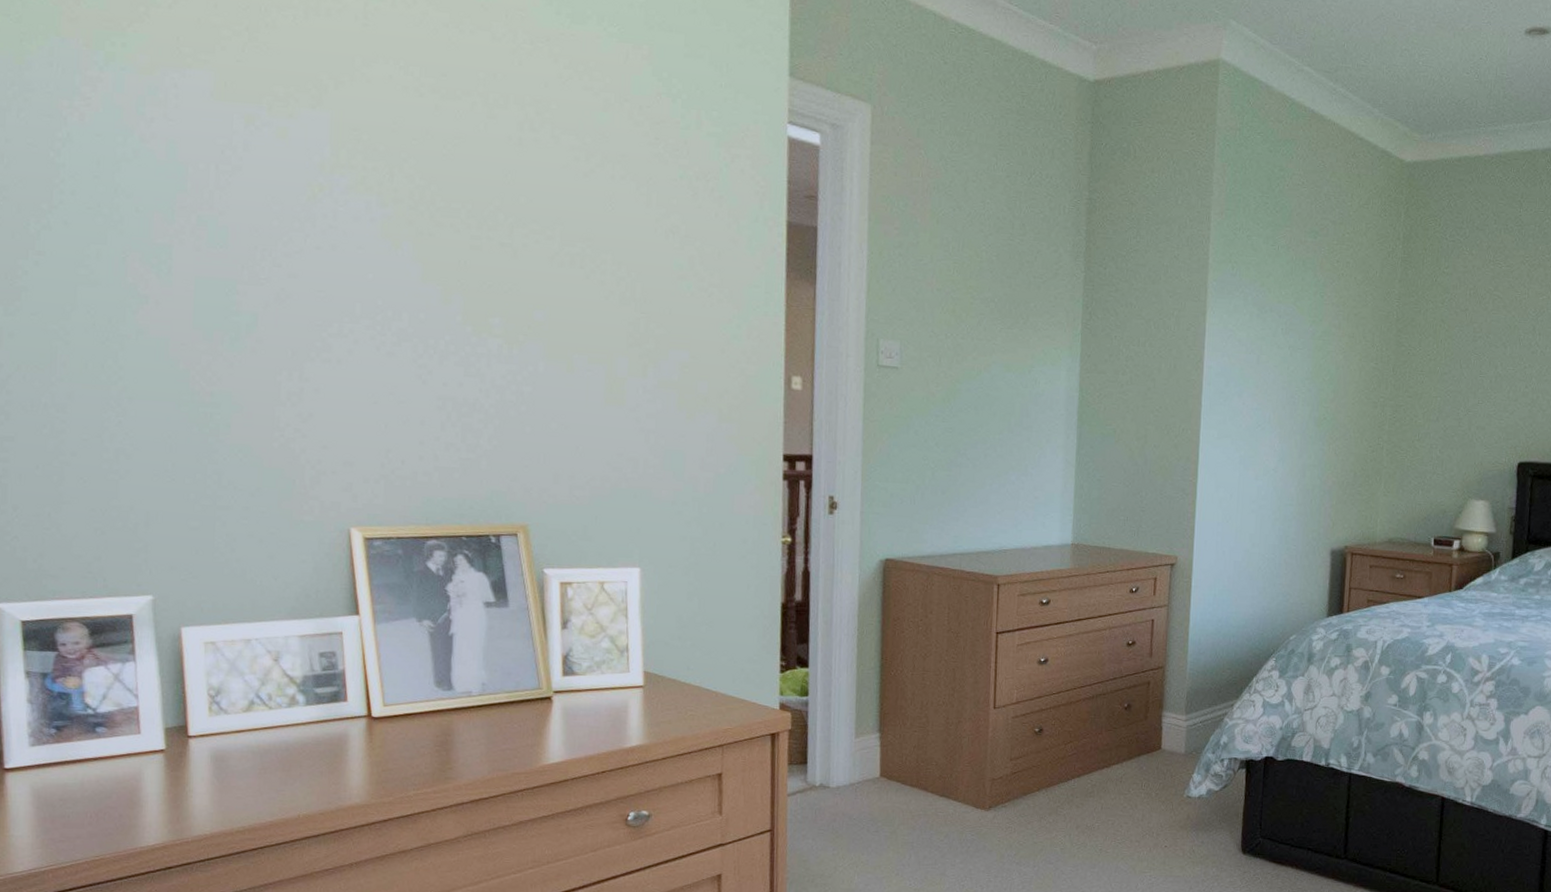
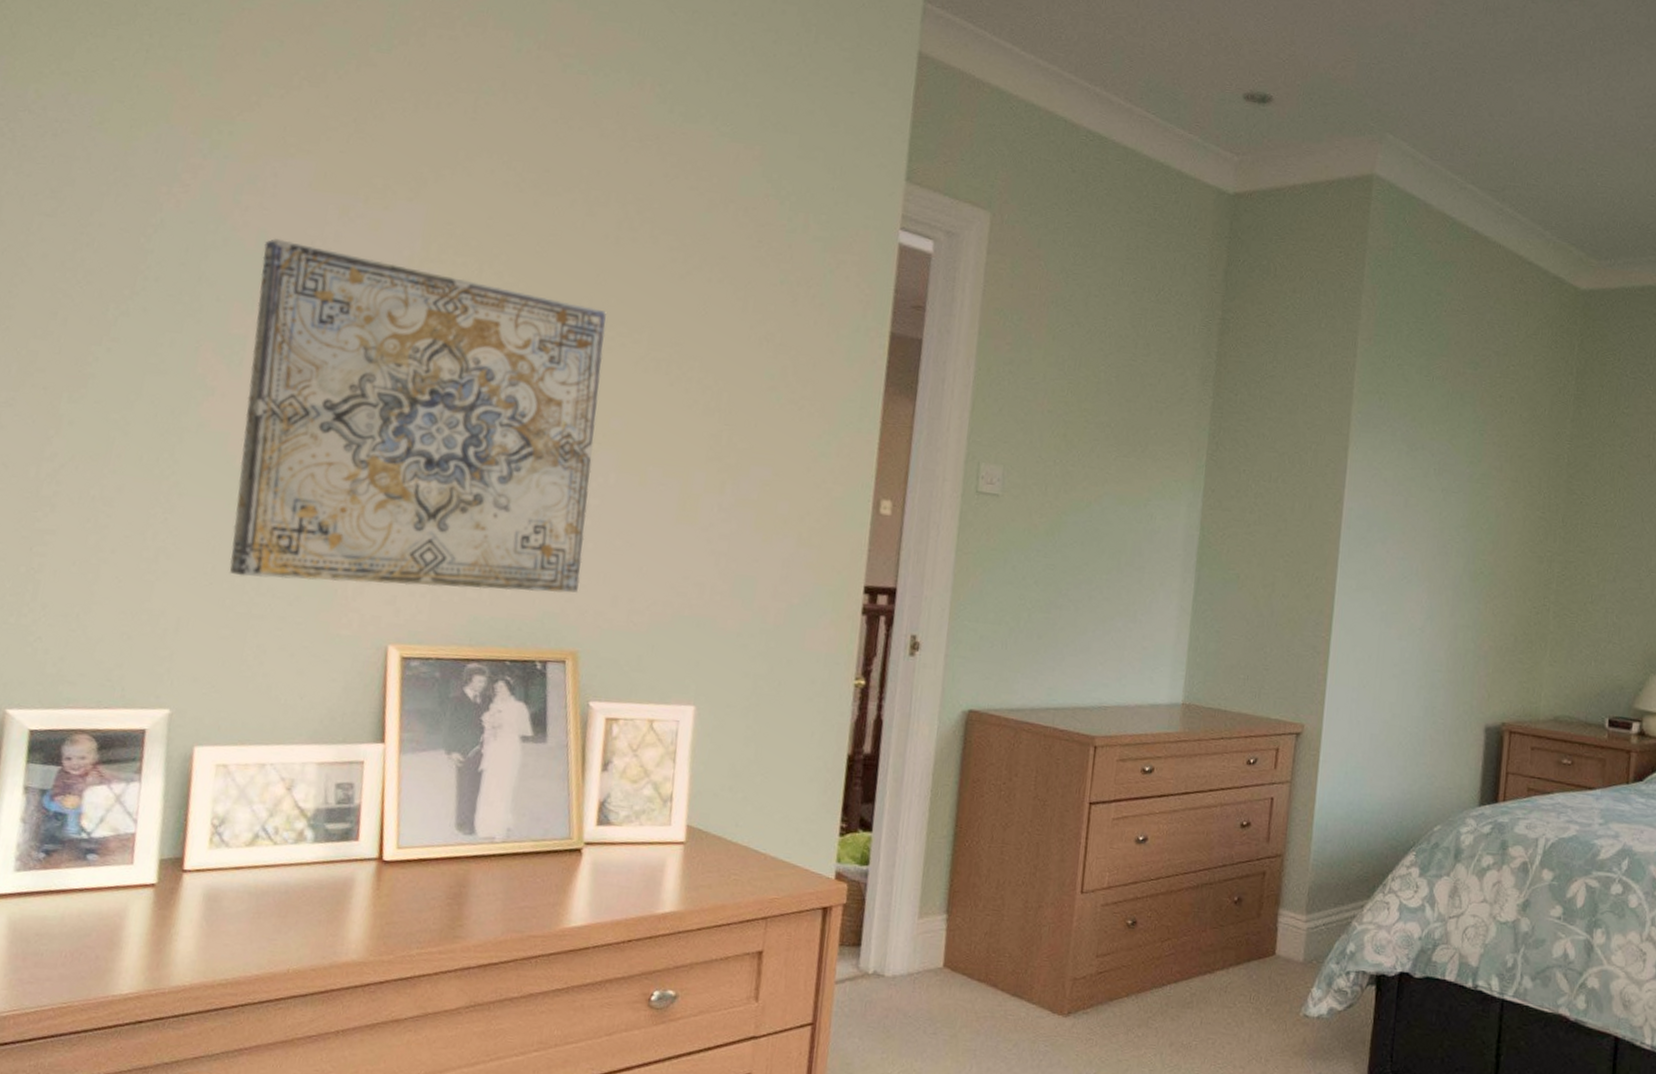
wall art: none [175,149,522,474] -> present [229,239,608,593]

